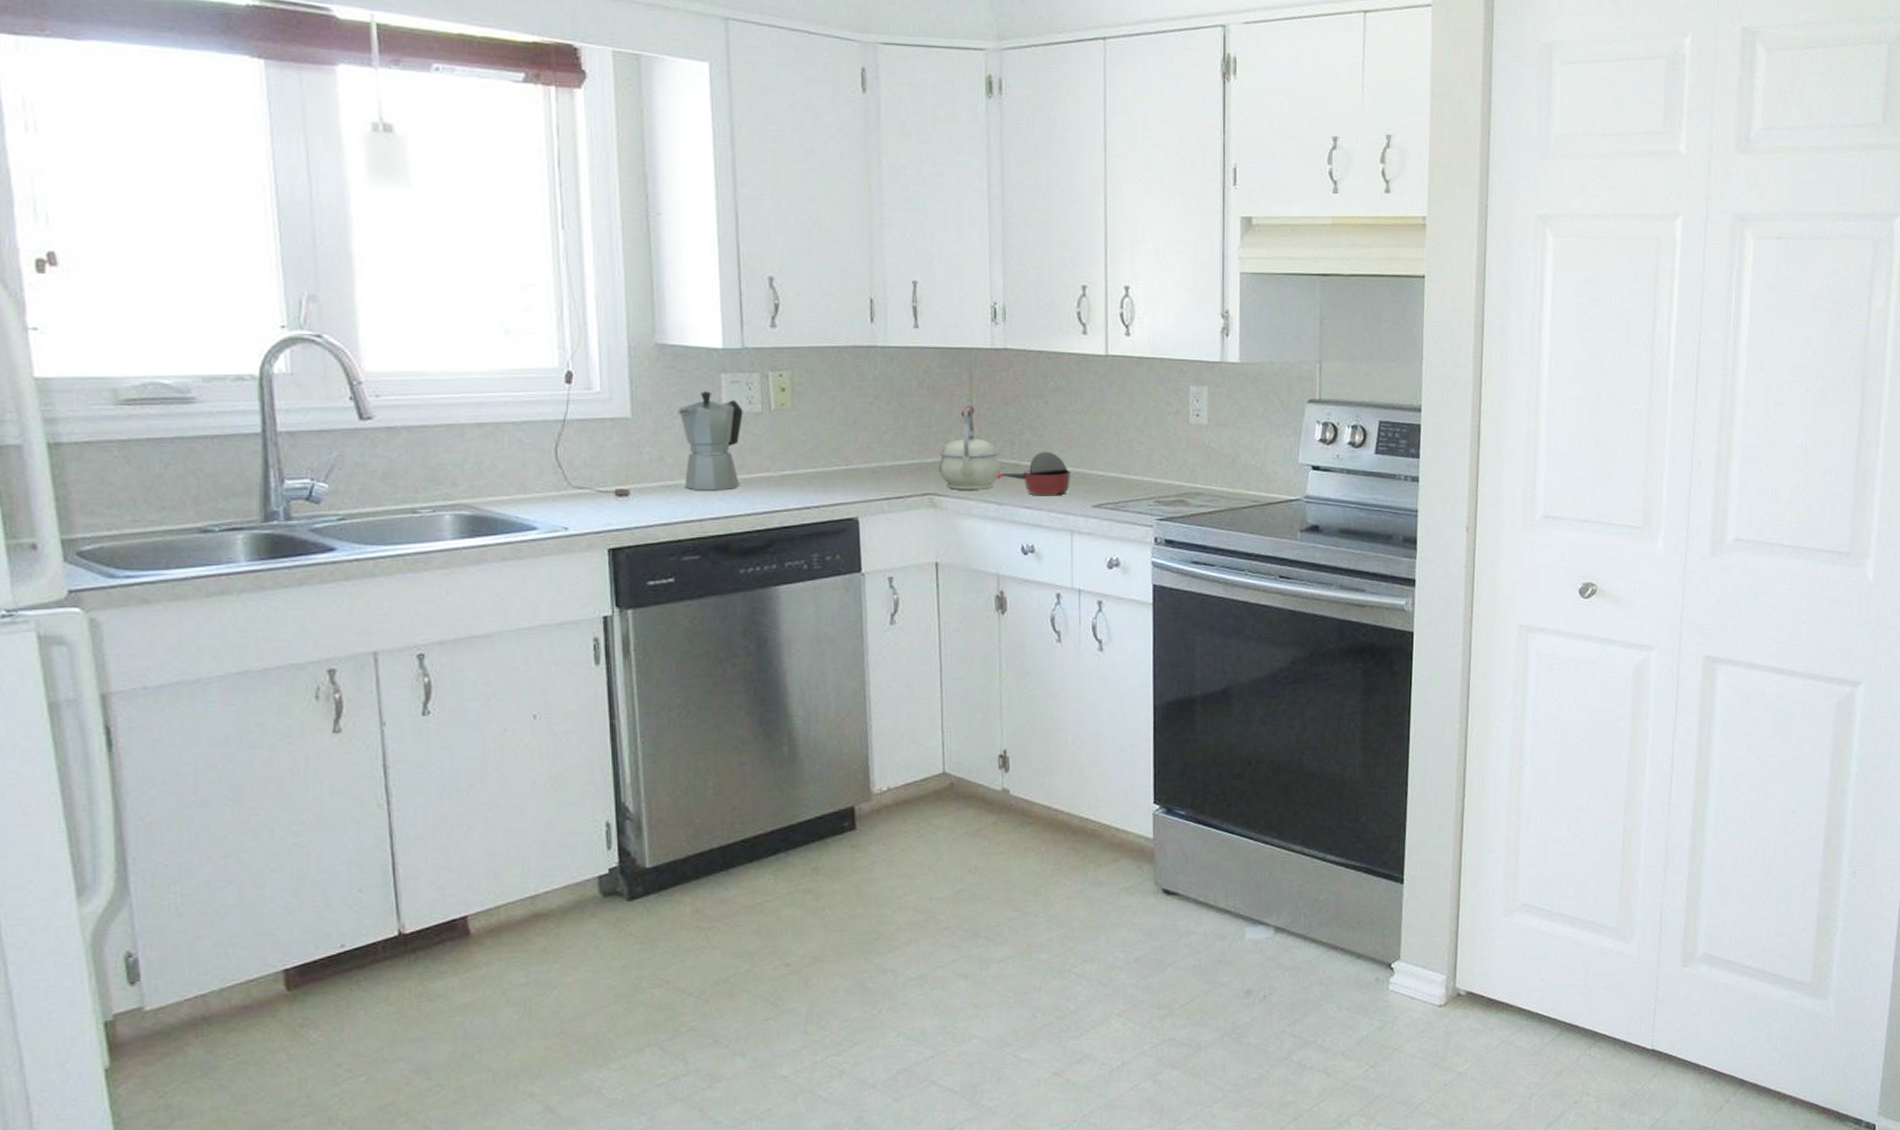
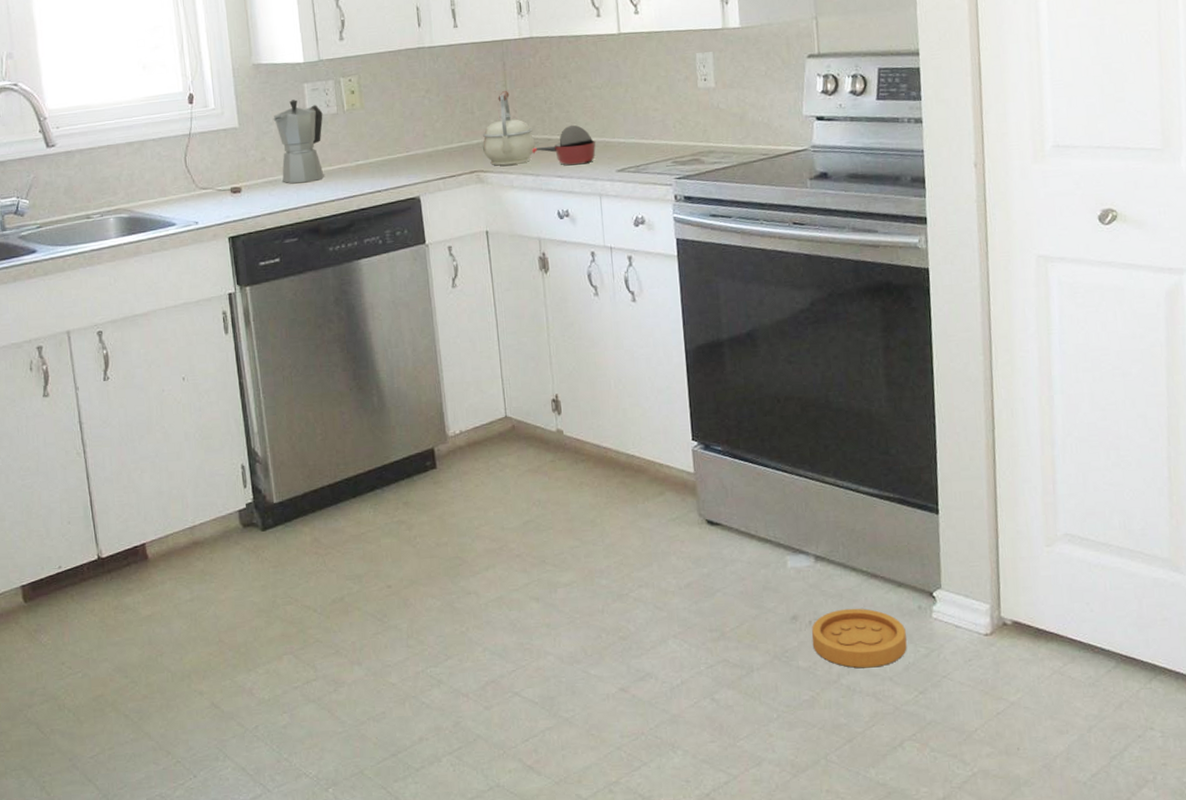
pet bowl: none [1265,981,1361,1044] -> present [812,608,907,668]

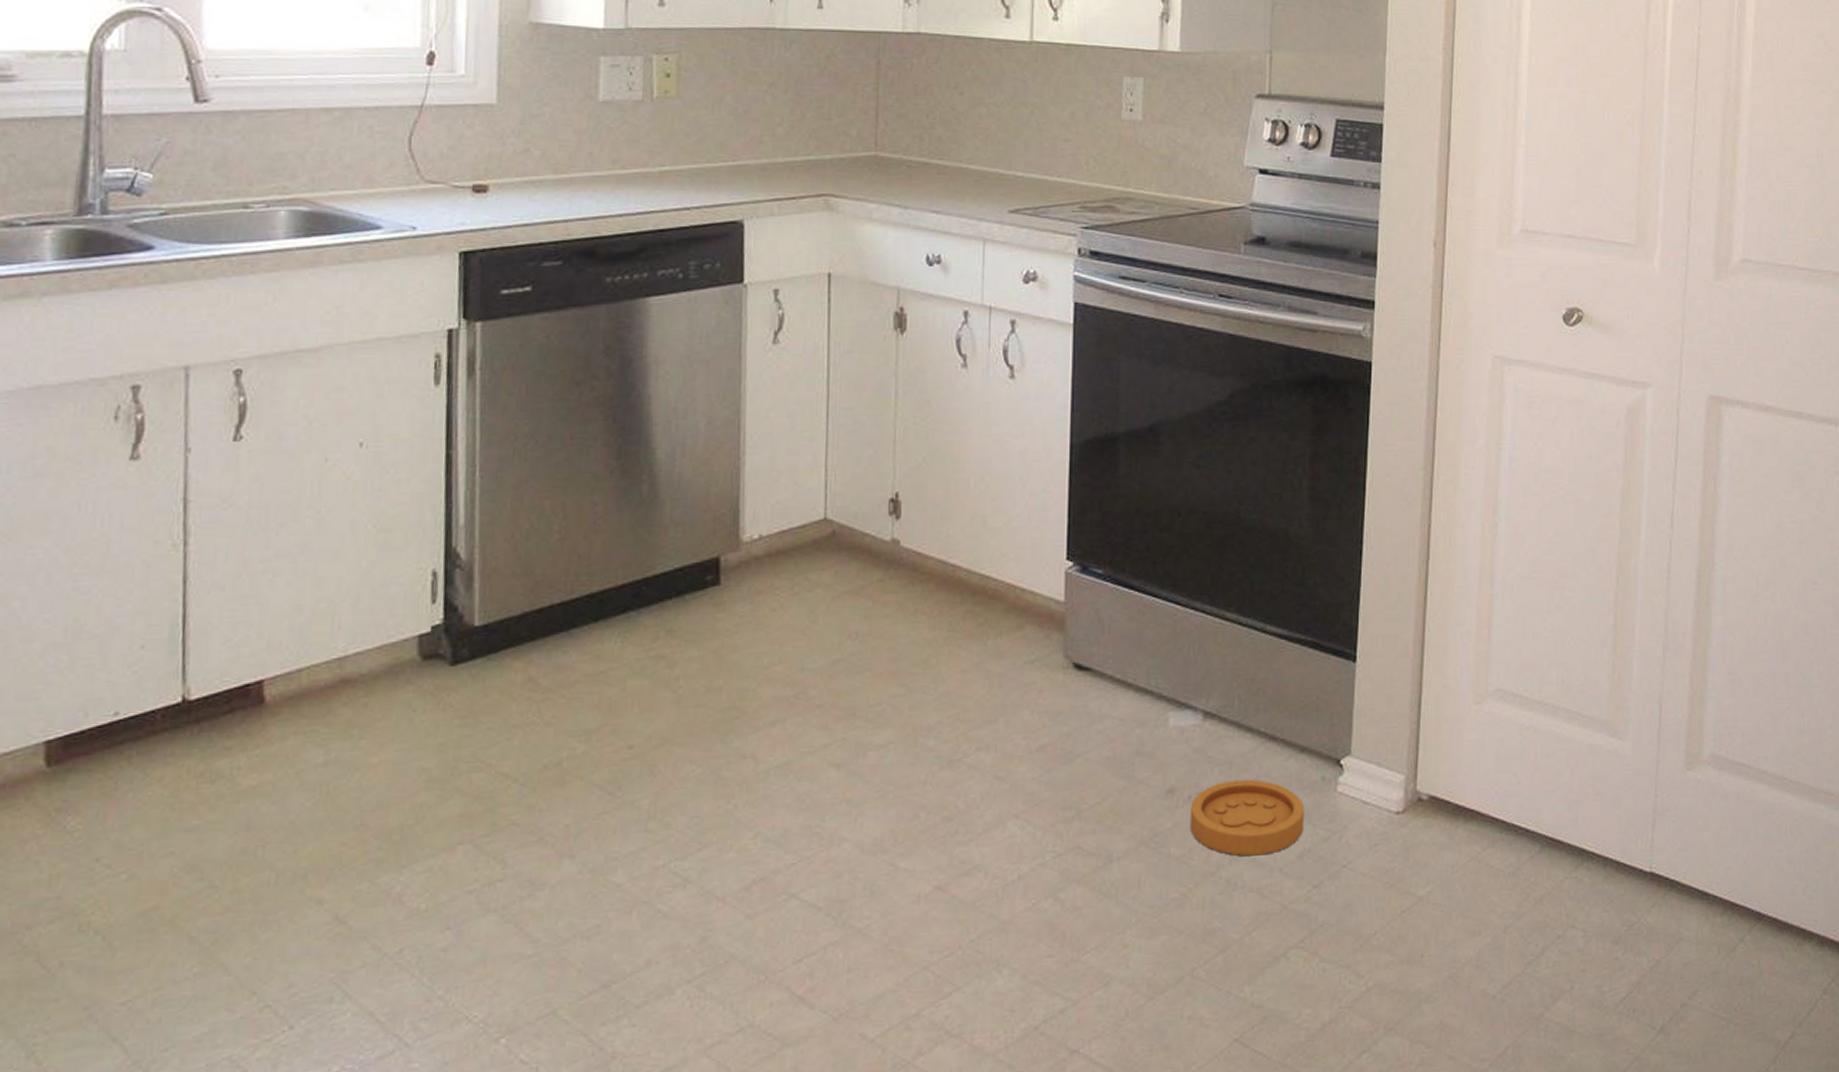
moka pot: present [273,99,324,184] -> none [549,76,622,188]
kettle: present [482,91,535,166] -> none [837,96,908,191]
saucepan: present [532,124,596,166] -> none [902,148,987,199]

